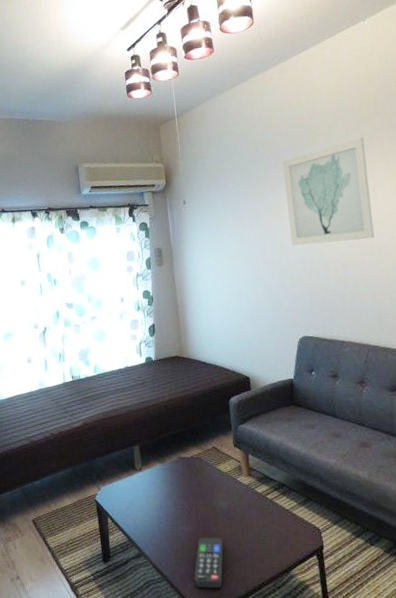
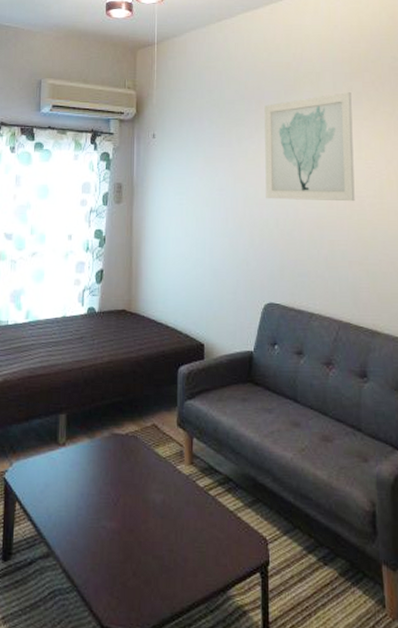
remote control: present [194,537,224,589] -> none [111,538,151,607]

